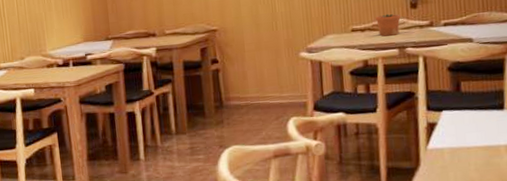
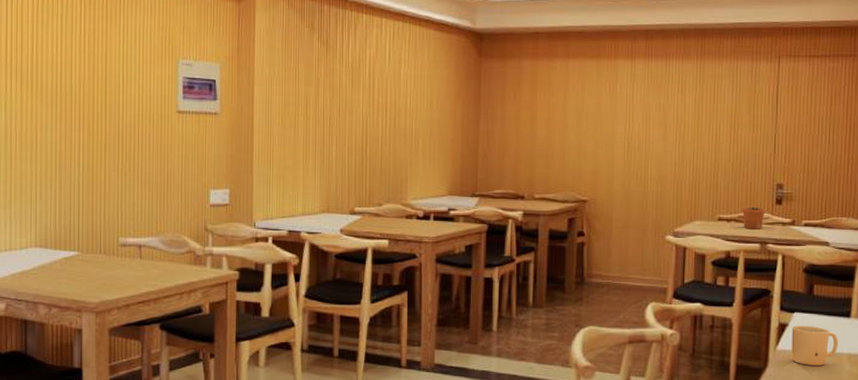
mug: none [441,122,494,161] -> present [791,326,838,366]

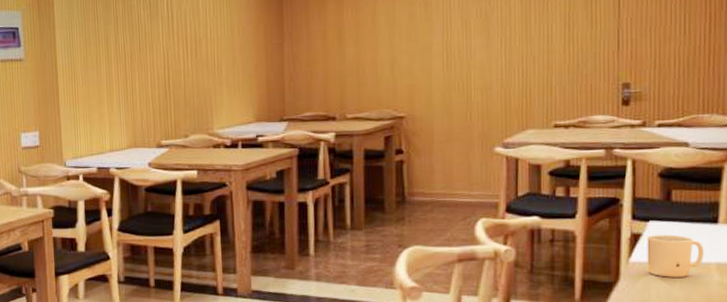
planter: present [741,206,766,231] -> none [581,110,610,136]

